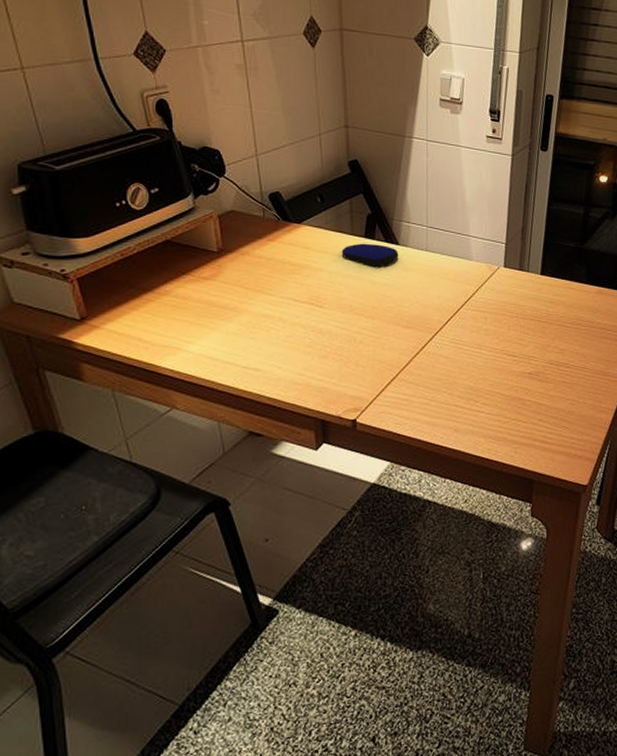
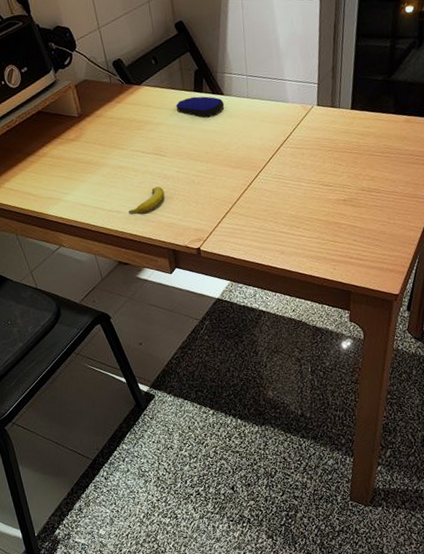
banana: none [270,343,317,372] -> present [129,187,165,213]

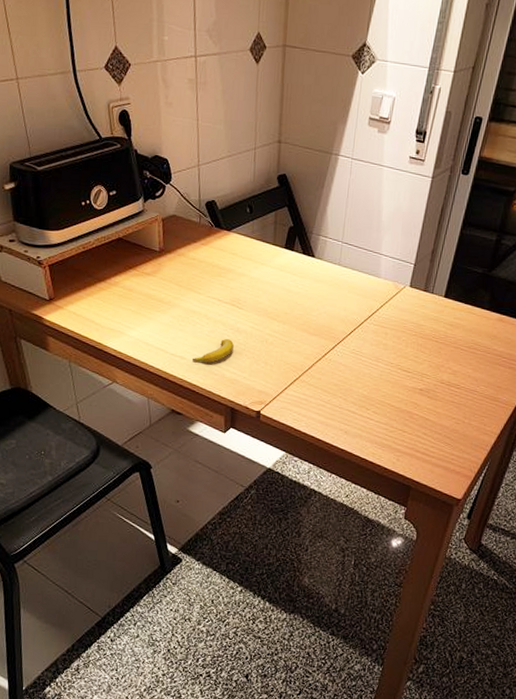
computer mouse: present [176,96,224,117] -> none [263,253,314,277]

